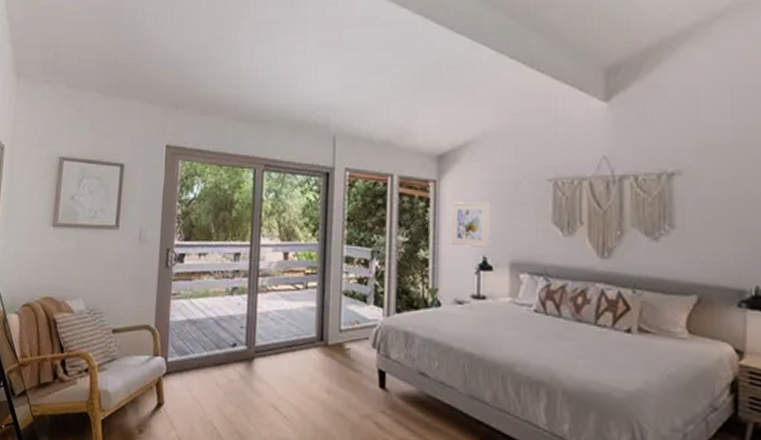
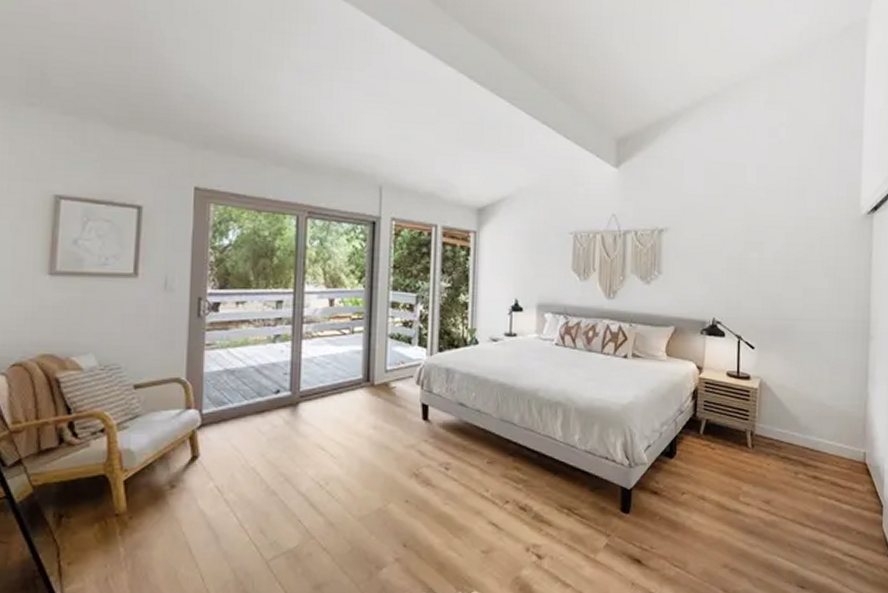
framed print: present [450,202,490,249] -> none [488,251,522,293]

